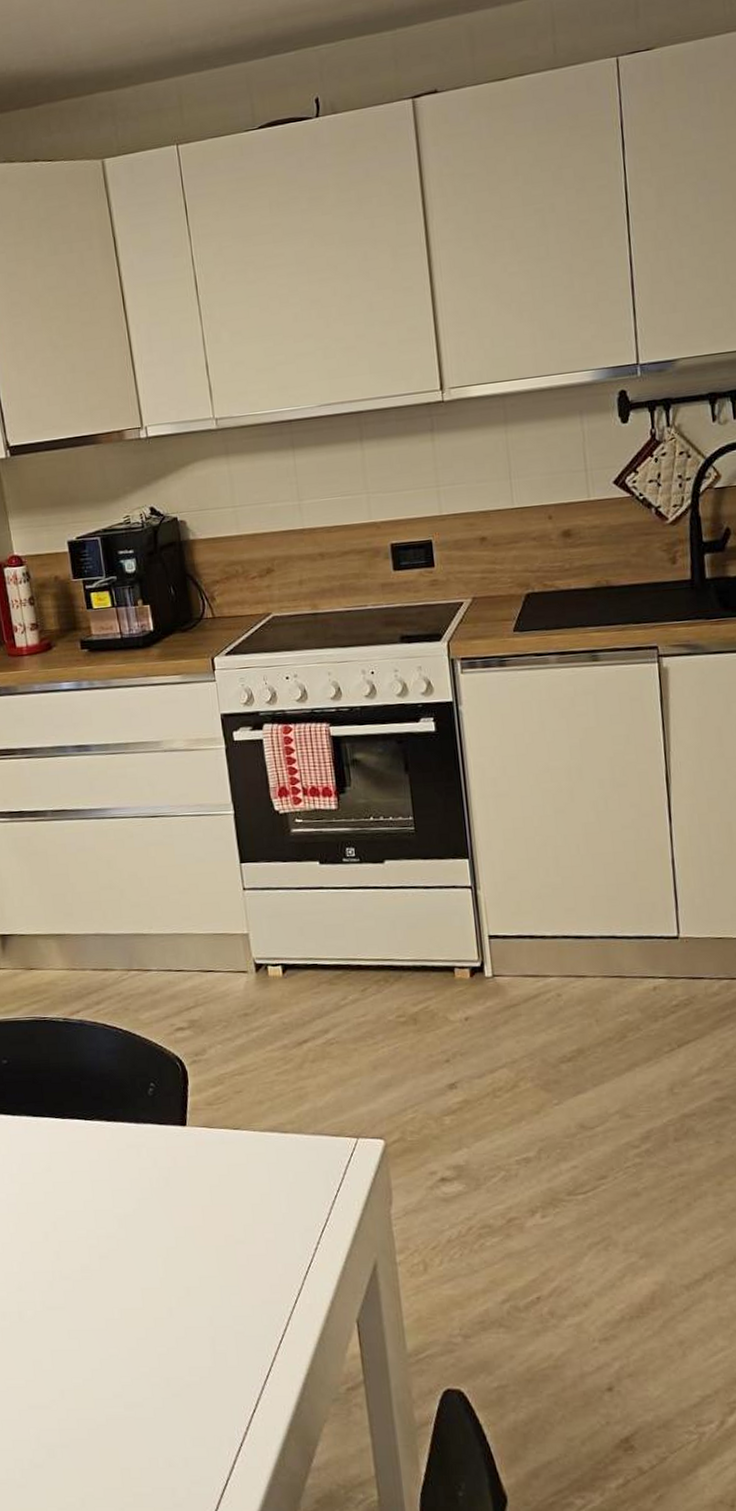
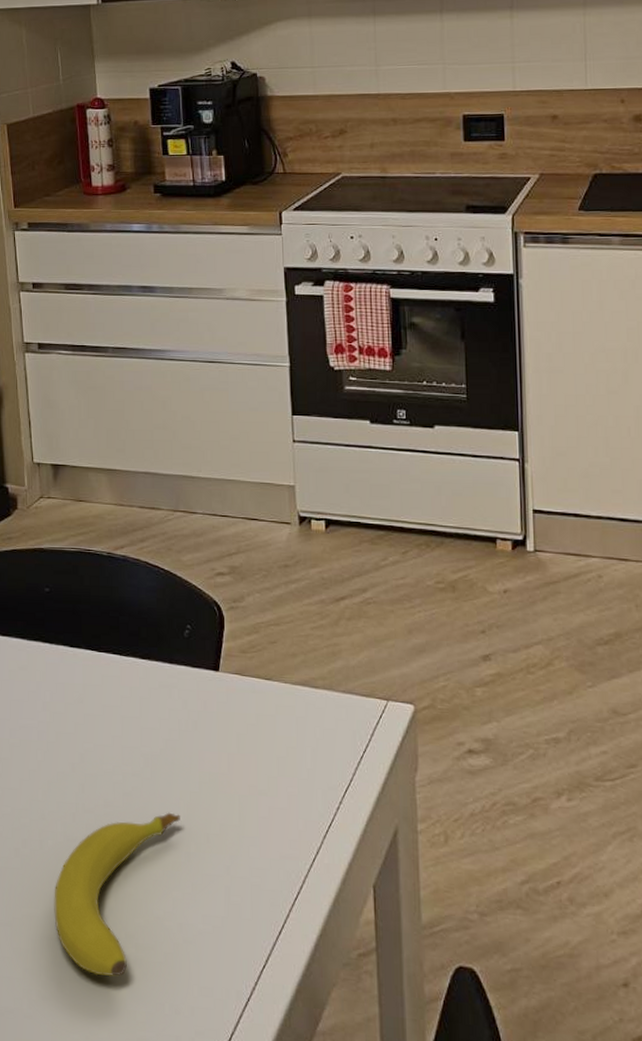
fruit: none [37,1270,159,1438] -> present [54,812,180,977]

